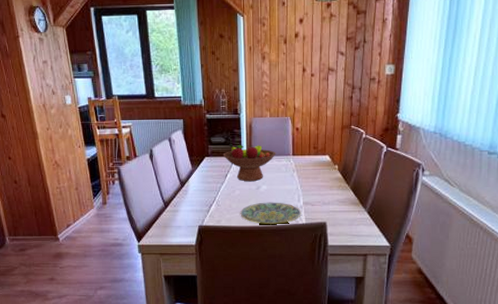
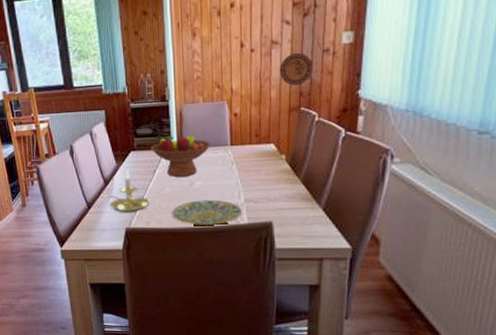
candle holder: none [179,171,221,211] -> present [103,168,150,212]
decorative plate: none [334,79,362,107] -> present [279,52,313,86]

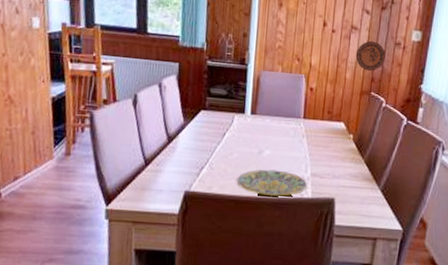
candle holder: present [103,168,150,212] -> none [164,126,215,174]
fruit bowl: present [150,134,212,177] -> none [222,97,285,144]

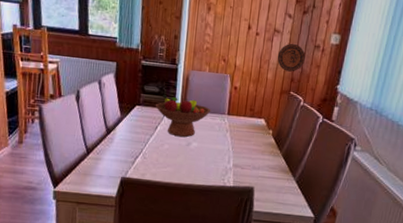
fruit bowl: none [222,97,285,144] -> present [155,94,211,137]
plate: present [236,169,308,197] -> none [166,159,230,184]

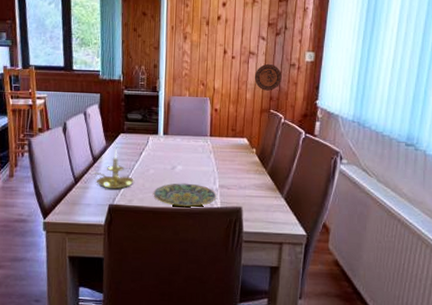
candle holder: none [104,120,148,162] -> present [91,148,134,189]
fruit bowl: present [155,94,211,137] -> none [138,120,194,161]
plate: none [166,159,230,184] -> present [153,183,217,207]

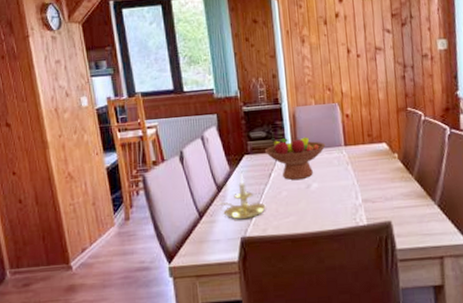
fruit bowl: none [138,120,194,161] -> present [264,136,326,180]
plate: present [153,183,217,207] -> none [289,201,362,230]
decorative plate: present [254,63,282,91] -> none [384,57,415,88]

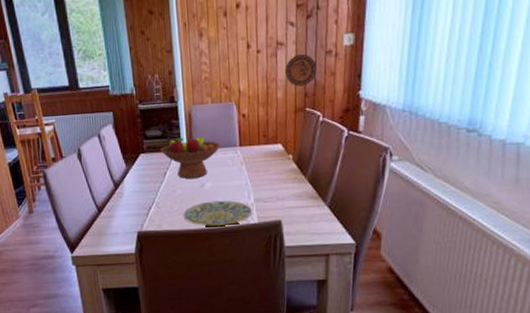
candle holder: present [216,172,266,220] -> none [114,170,161,216]
plate: none [289,201,362,230] -> present [183,200,253,226]
decorative plate: none [384,57,415,88] -> present [284,53,317,87]

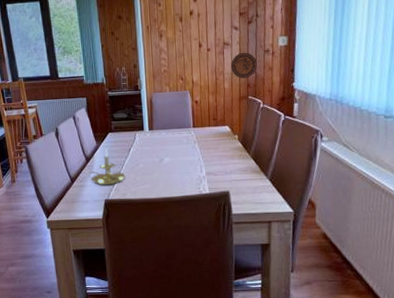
candle holder: none [114,170,161,216] -> present [85,147,126,186]
fruit bowl: present [160,136,221,179] -> none [125,118,177,154]
plate: present [183,200,253,226] -> none [145,173,205,196]

